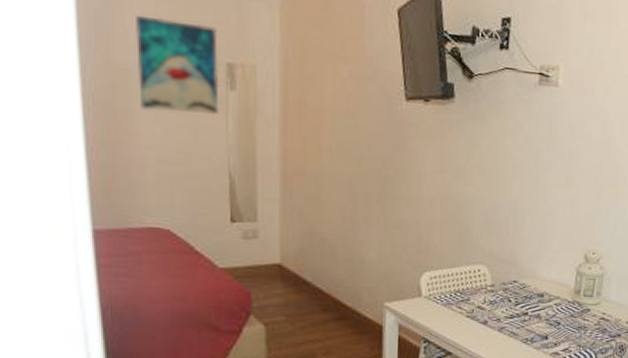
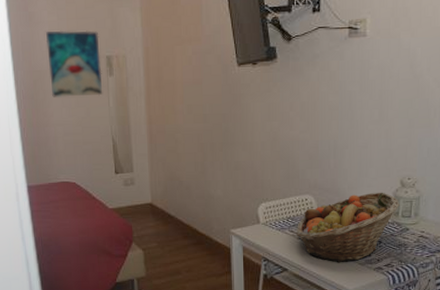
fruit basket: none [464,266,582,346] -> present [296,192,400,262]

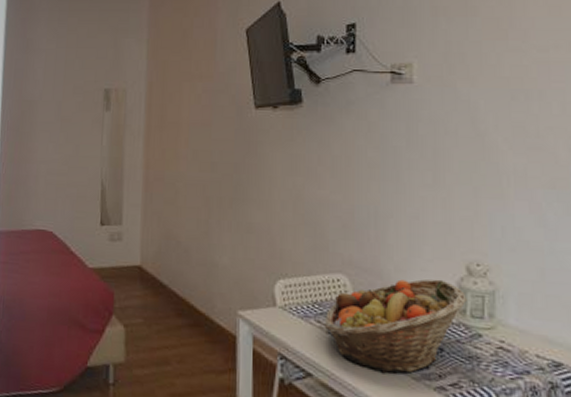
wall art: present [46,30,103,97] -> none [39,59,99,133]

